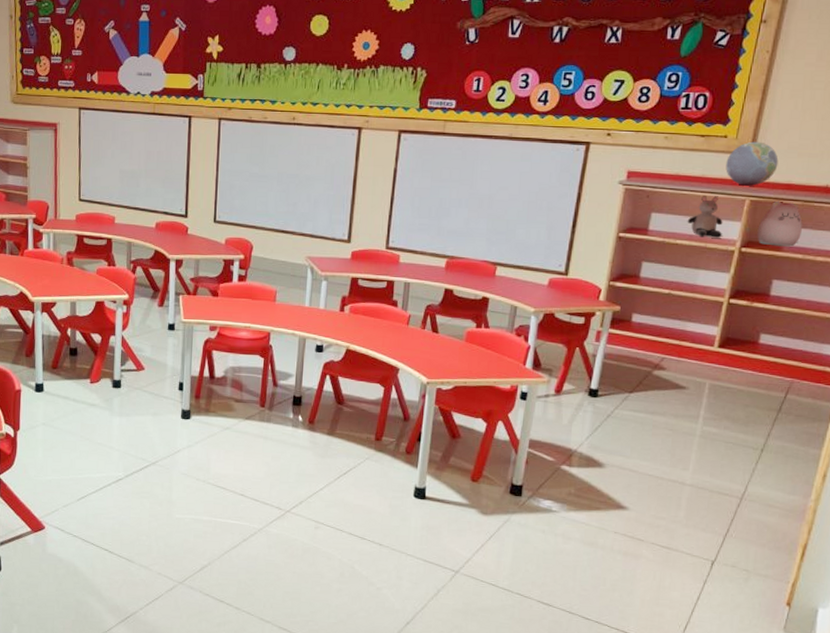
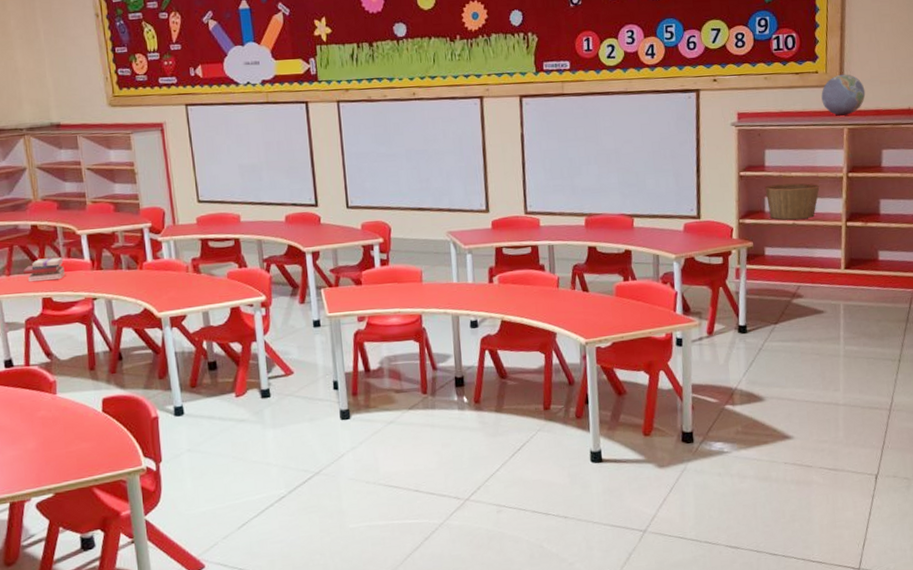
basket: none [644,250,706,290] -> present [764,183,820,220]
stuffed animal: present [687,196,723,238] -> none [797,128,830,168]
plush toy: present [757,200,802,247] -> none [858,125,896,168]

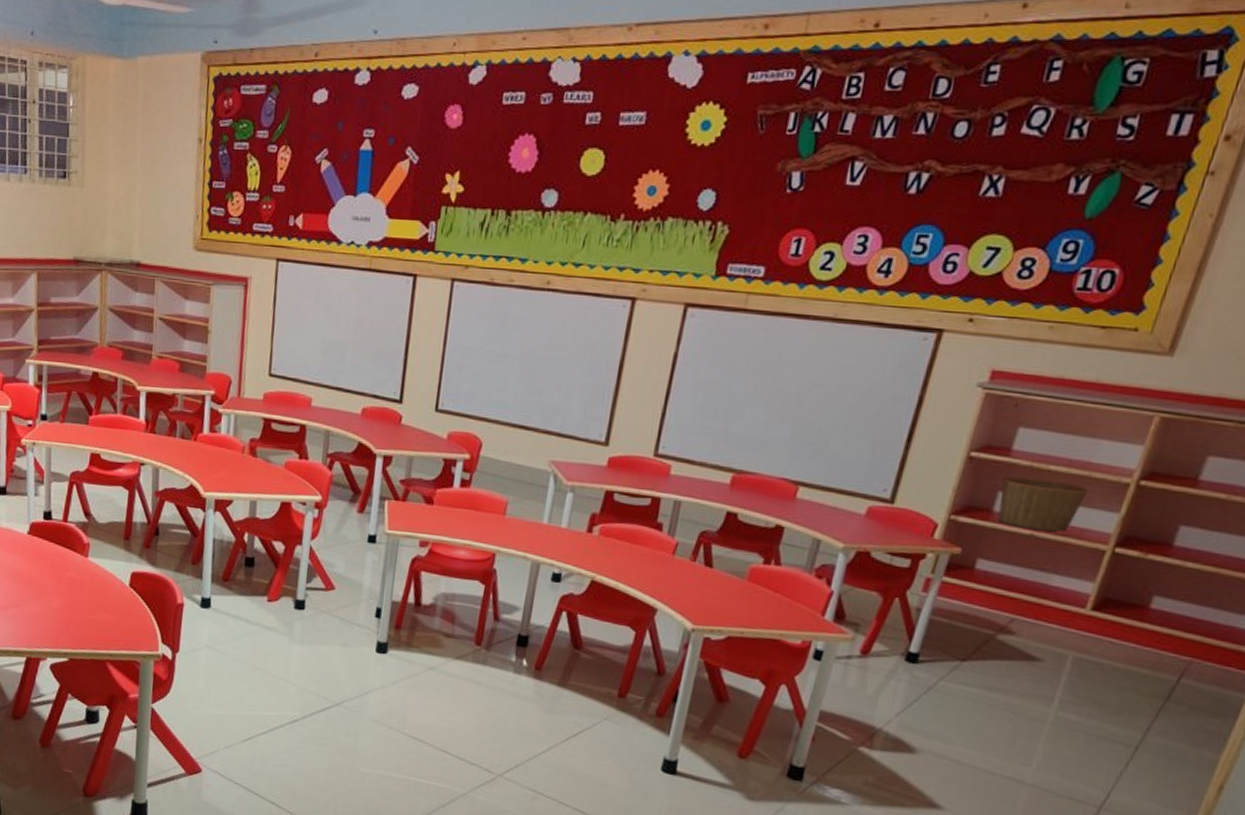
books: present [22,257,66,283] -> none [76,410,119,438]
globe: present [821,74,866,116] -> none [1130,337,1209,398]

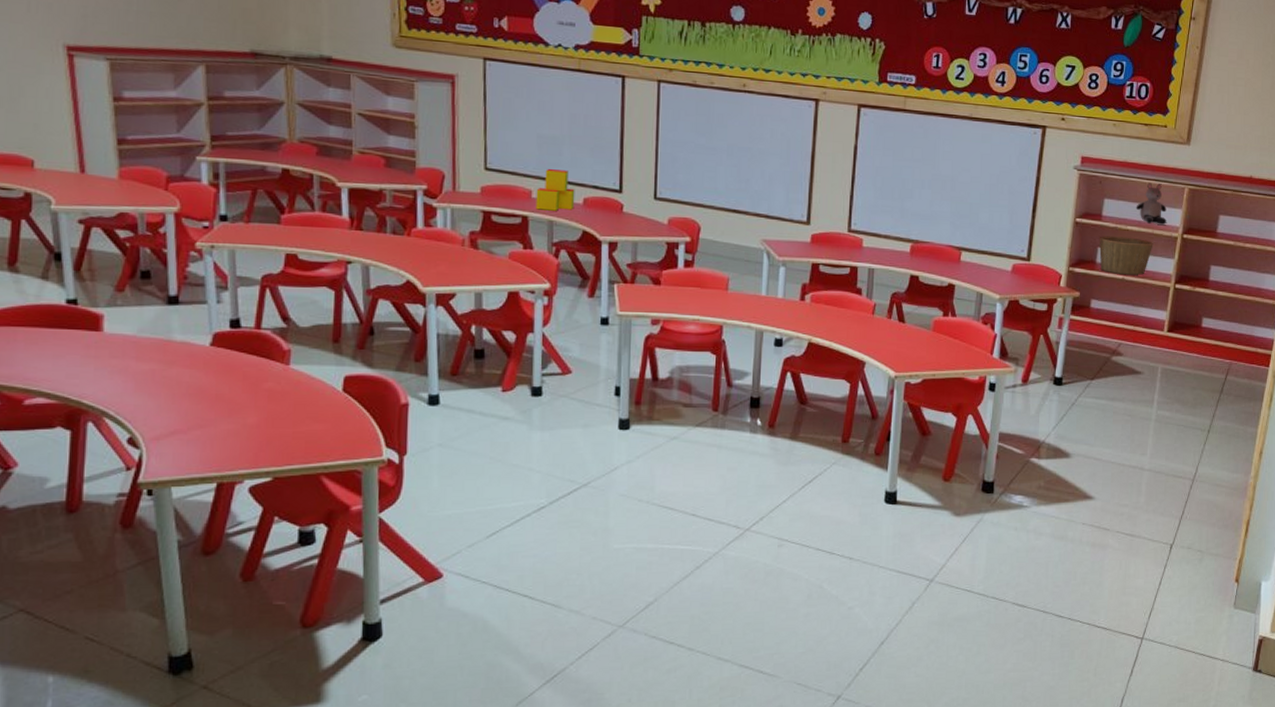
toy blocks: none [314,376,355,421] -> present [535,169,575,211]
stuffed animal: none [1067,408,1118,466] -> present [1136,183,1167,225]

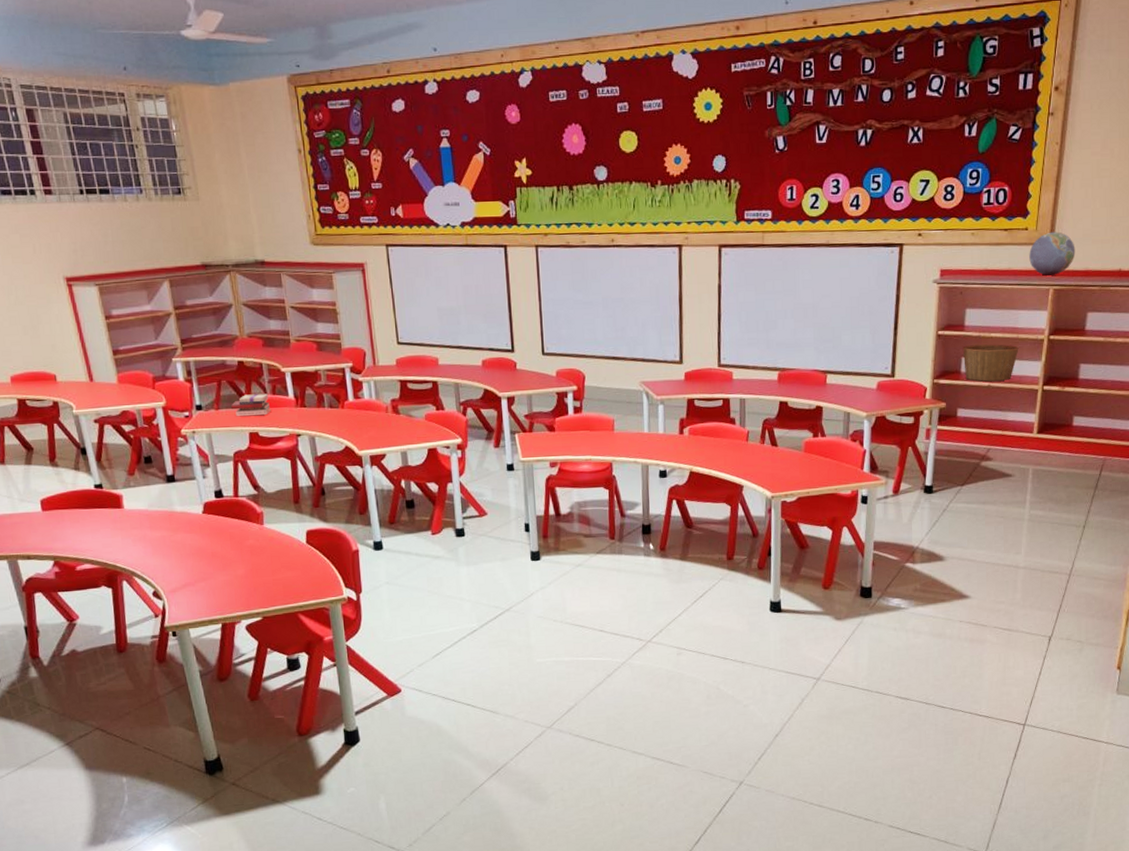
books: none [265,208,318,237] -> present [230,393,272,417]
toy blocks: present [535,169,575,211] -> none [441,337,475,375]
stuffed animal: present [1136,183,1167,225] -> none [999,288,1031,329]
globe: none [1167,132,1211,175] -> present [1029,231,1076,276]

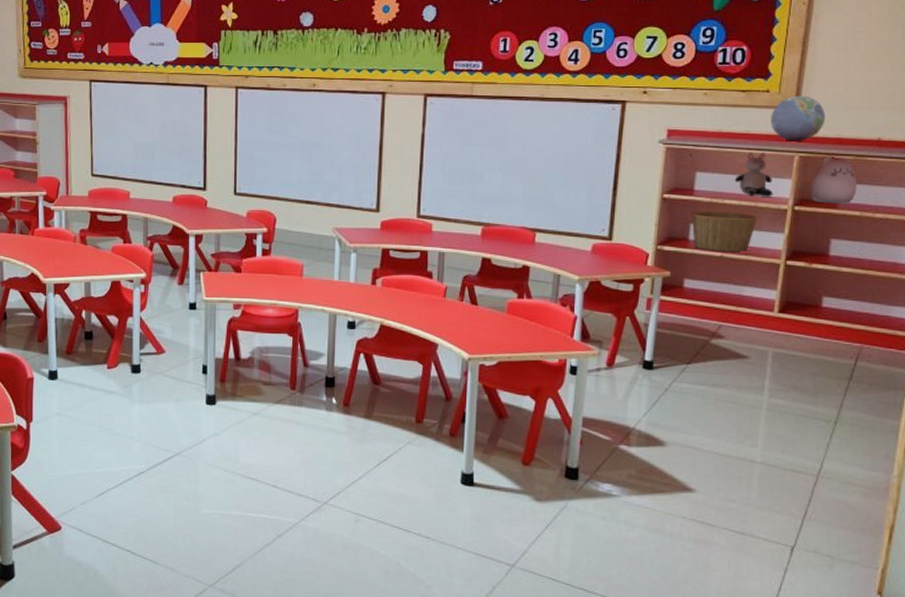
stuffed animal: none [999,288,1031,329] -> present [734,153,772,197]
plush toy: none [1062,287,1101,332] -> present [810,156,857,204]

